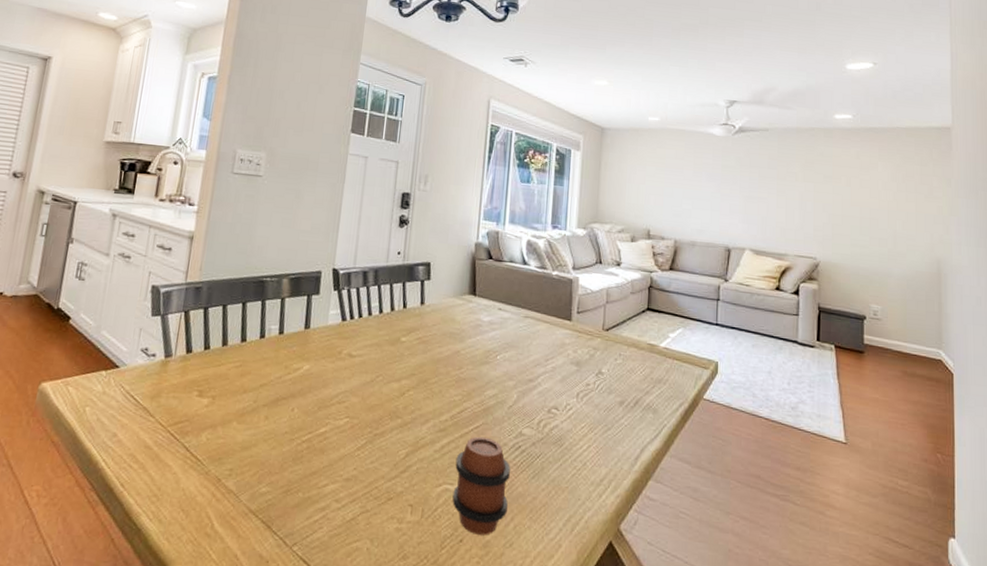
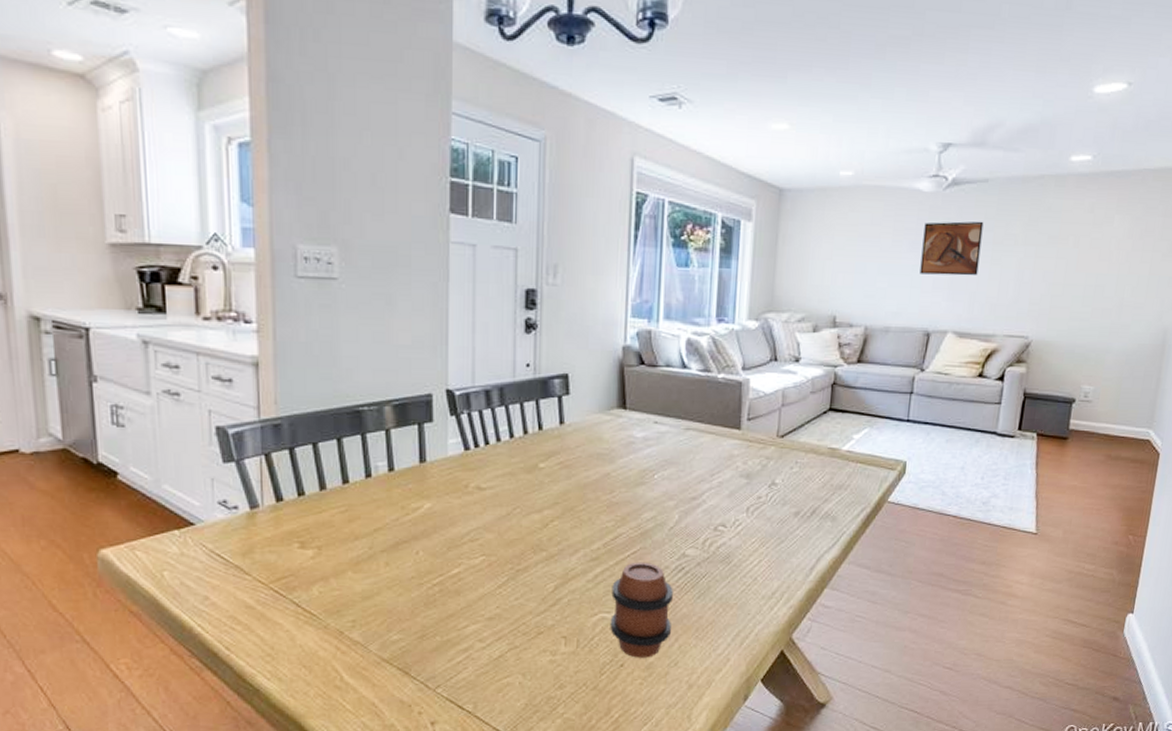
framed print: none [718,159,768,204] -> present [920,221,984,276]

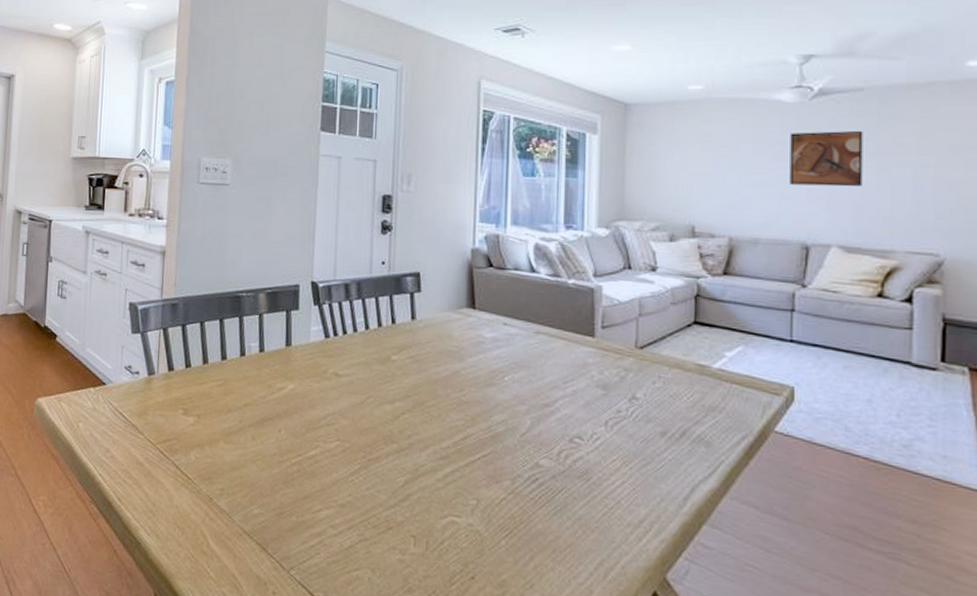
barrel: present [610,562,673,658] -> none [460,466,527,574]

